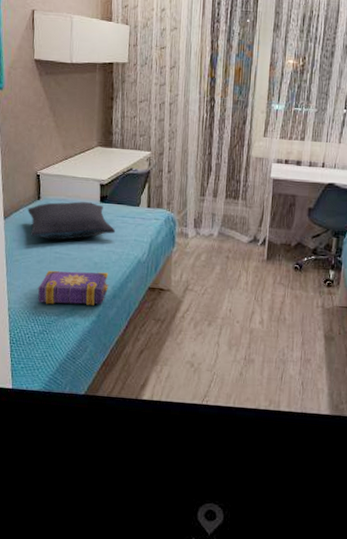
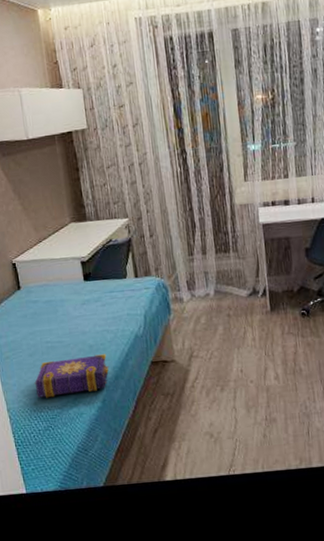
pillow: present [28,201,116,240] -> none [9,283,106,330]

